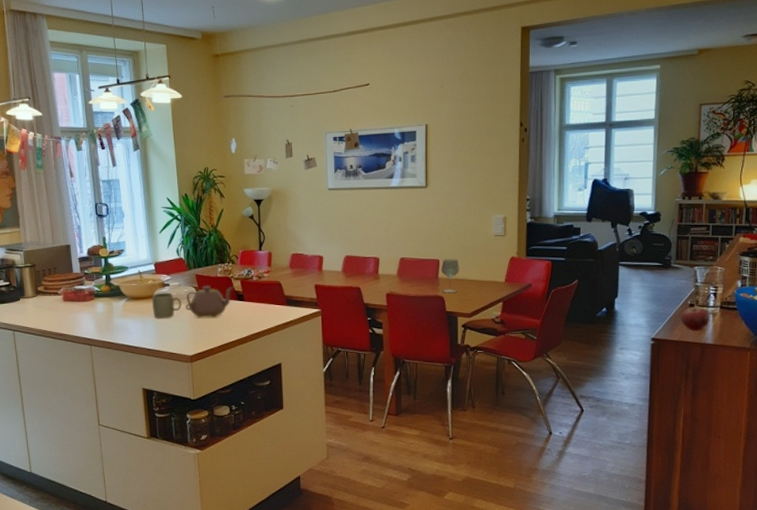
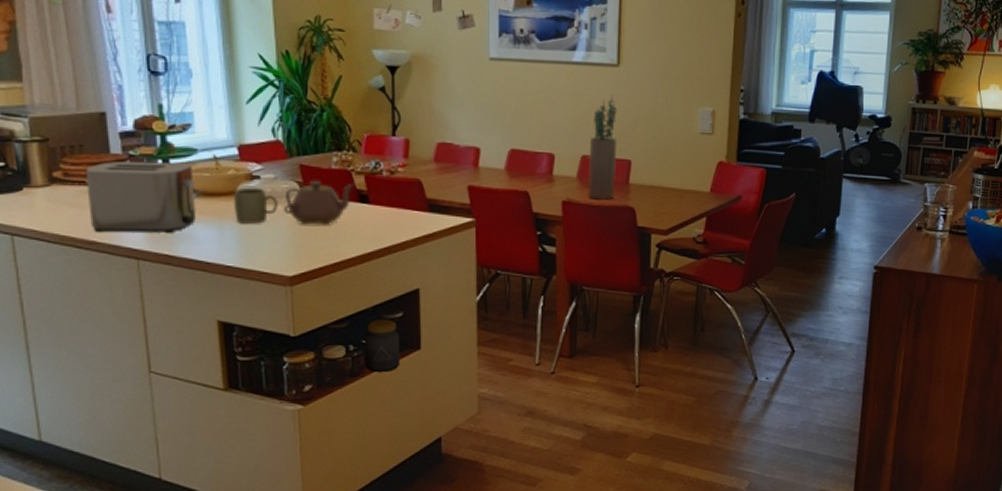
toaster: none [58,277,127,328] -> present [85,161,196,233]
jar: none [243,386,269,426] -> present [364,319,401,372]
vase: none [406,210,428,292] -> present [588,94,618,200]
wine glass: present [441,259,460,293] -> none [632,160,656,204]
fruit: present [681,306,709,330] -> none [907,230,937,258]

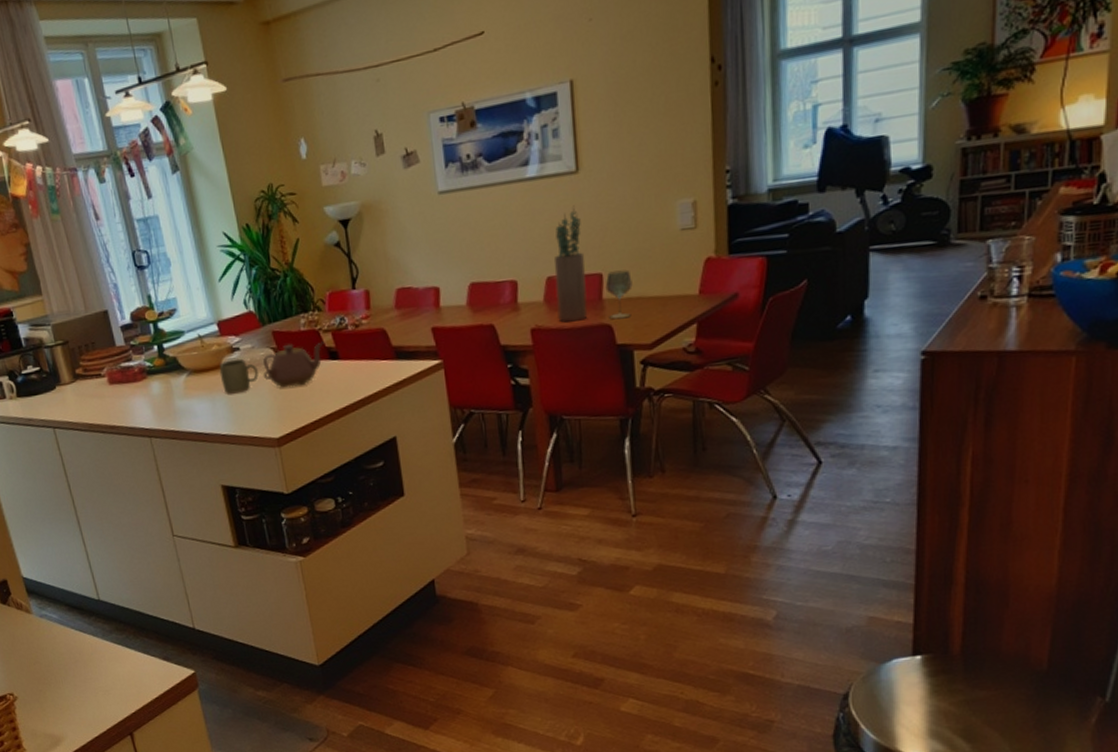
toaster: present [85,161,196,233] -> none [99,345,191,418]
jar: present [364,319,401,372] -> none [350,469,387,521]
wine glass: none [632,160,656,204] -> present [605,269,633,320]

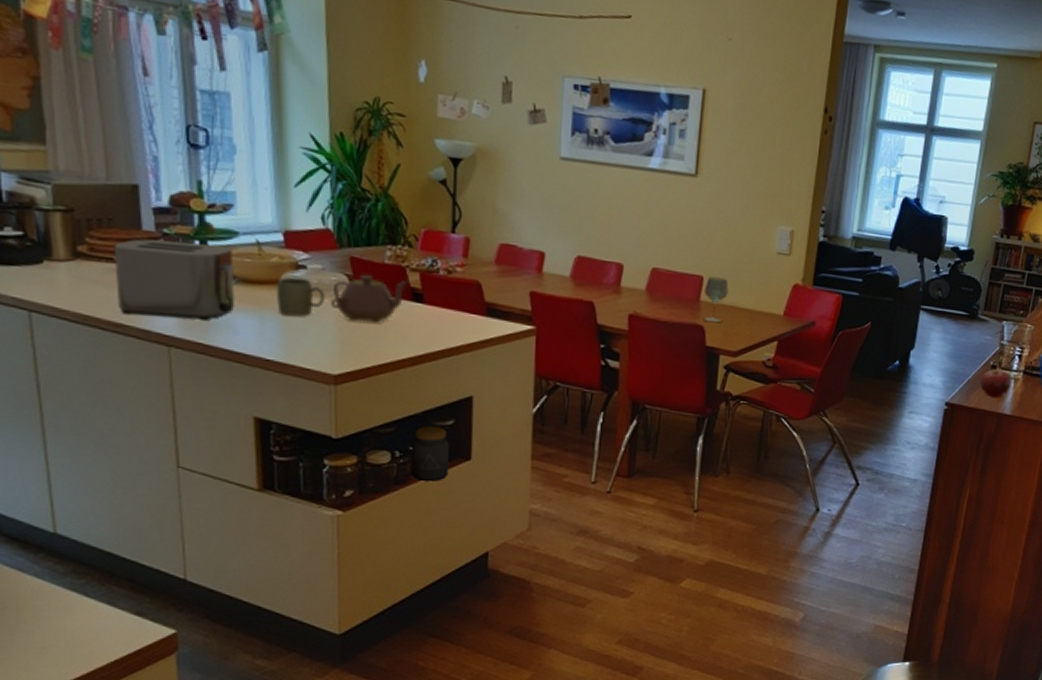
toaster: none [99,345,191,418] -> present [113,239,235,320]
jar: none [350,469,387,521] -> present [411,425,450,481]
vase: present [553,205,588,323] -> none [656,206,692,317]
fruit: none [966,298,1010,334] -> present [980,369,1011,398]

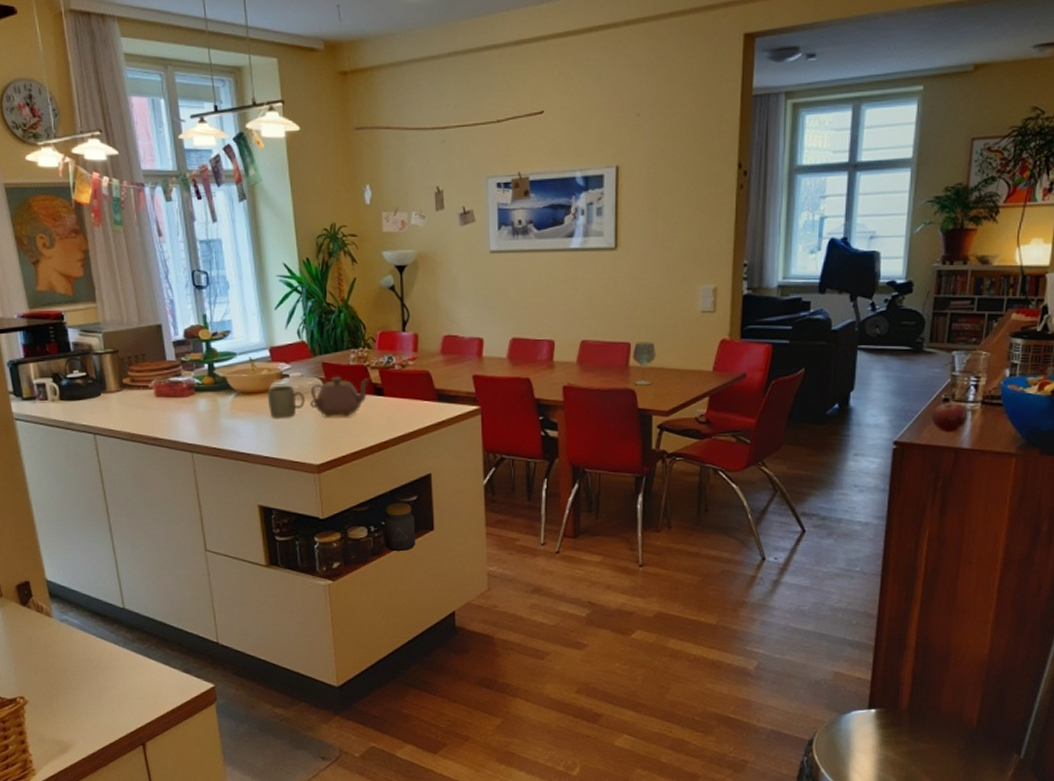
toaster: present [113,239,235,320] -> none [147,365,237,430]

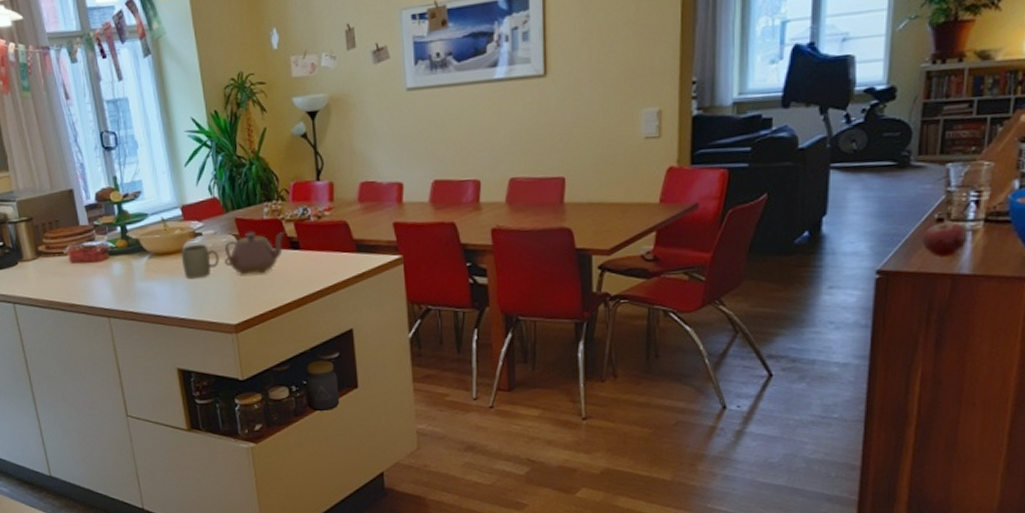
wine glass: present [632,342,656,386] -> none [567,175,594,224]

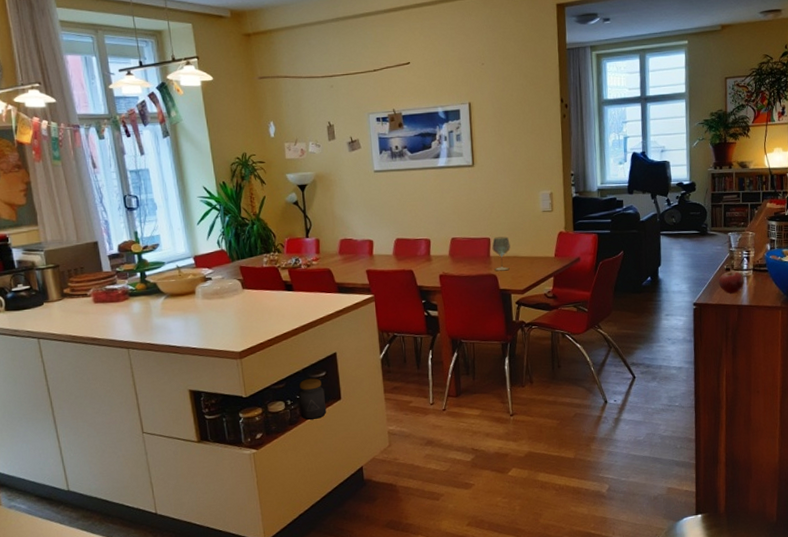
mug: present [181,244,220,279] -> none [193,286,226,315]
teapot: present [223,231,286,275] -> none [230,276,282,312]
wine glass: none [567,175,594,224] -> present [492,236,511,271]

